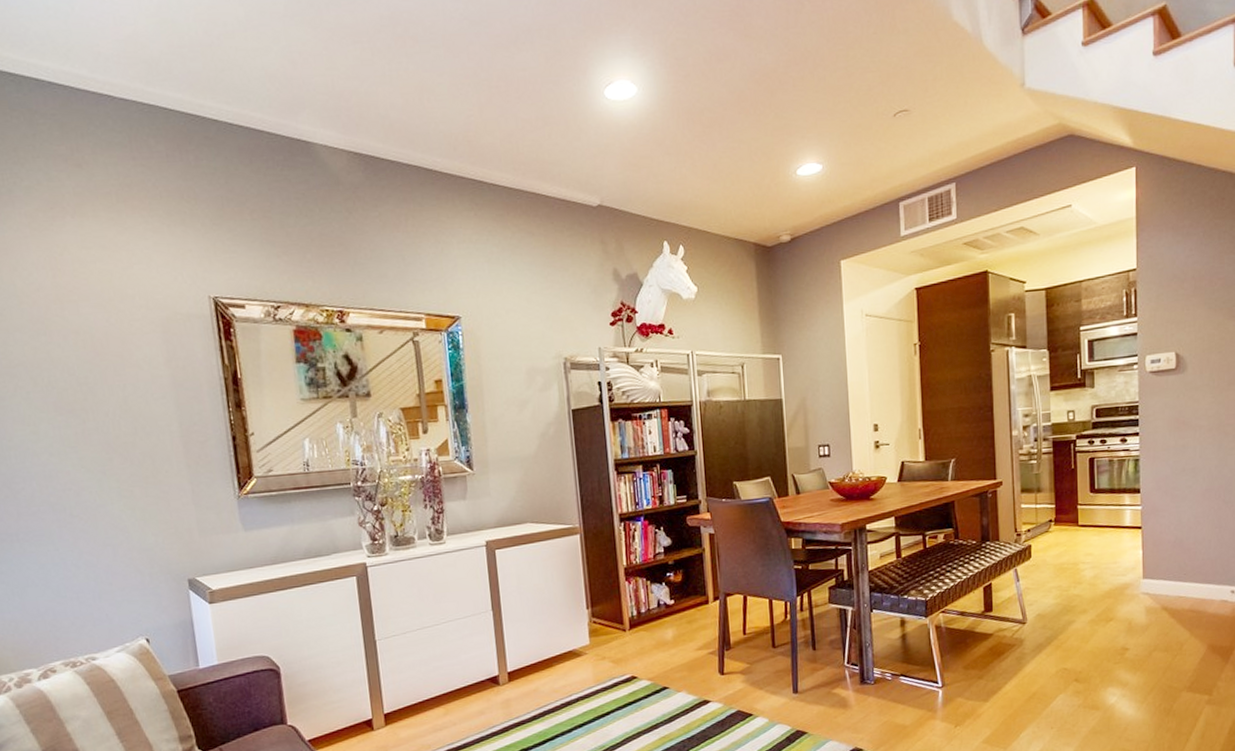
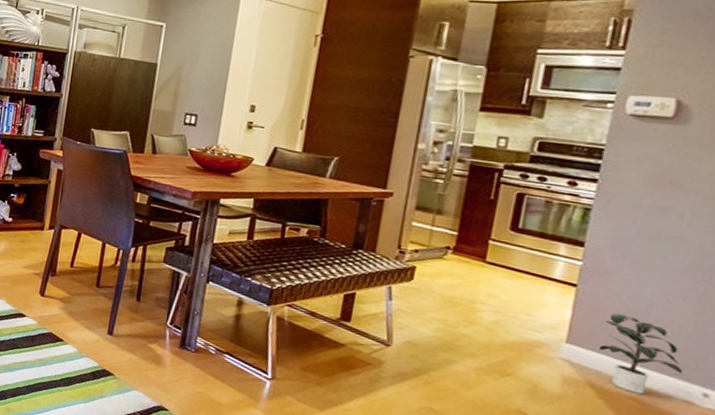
potted plant: none [1164,543,1216,606] -> present [598,313,683,395]

